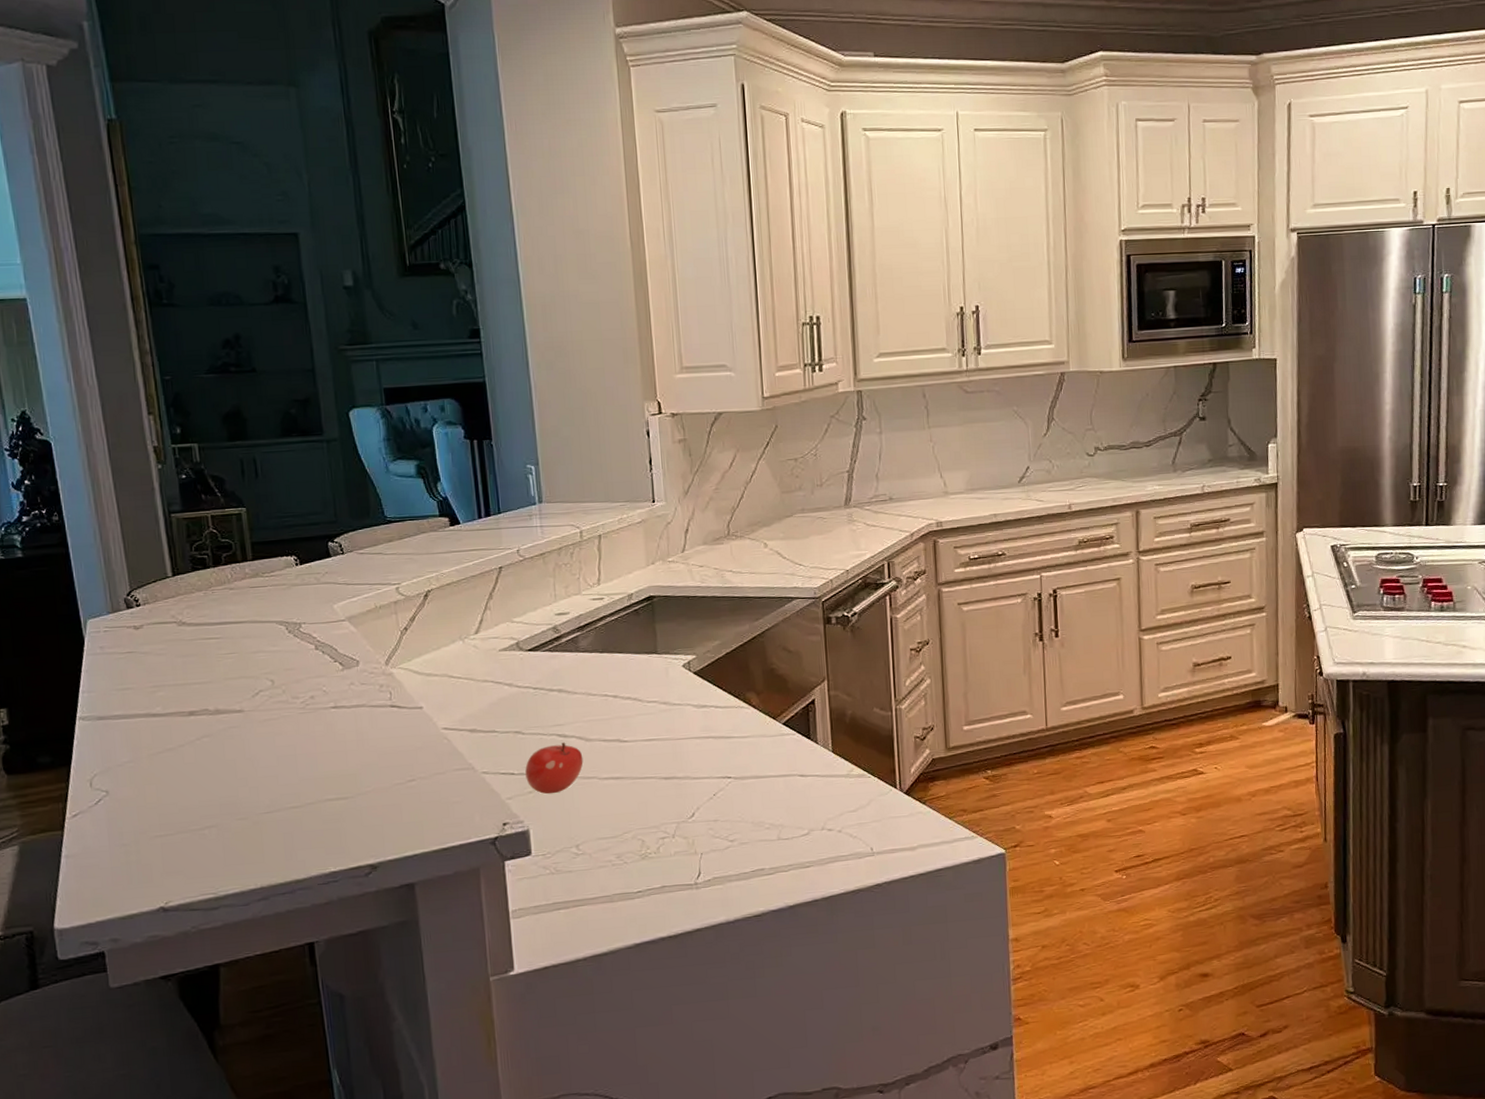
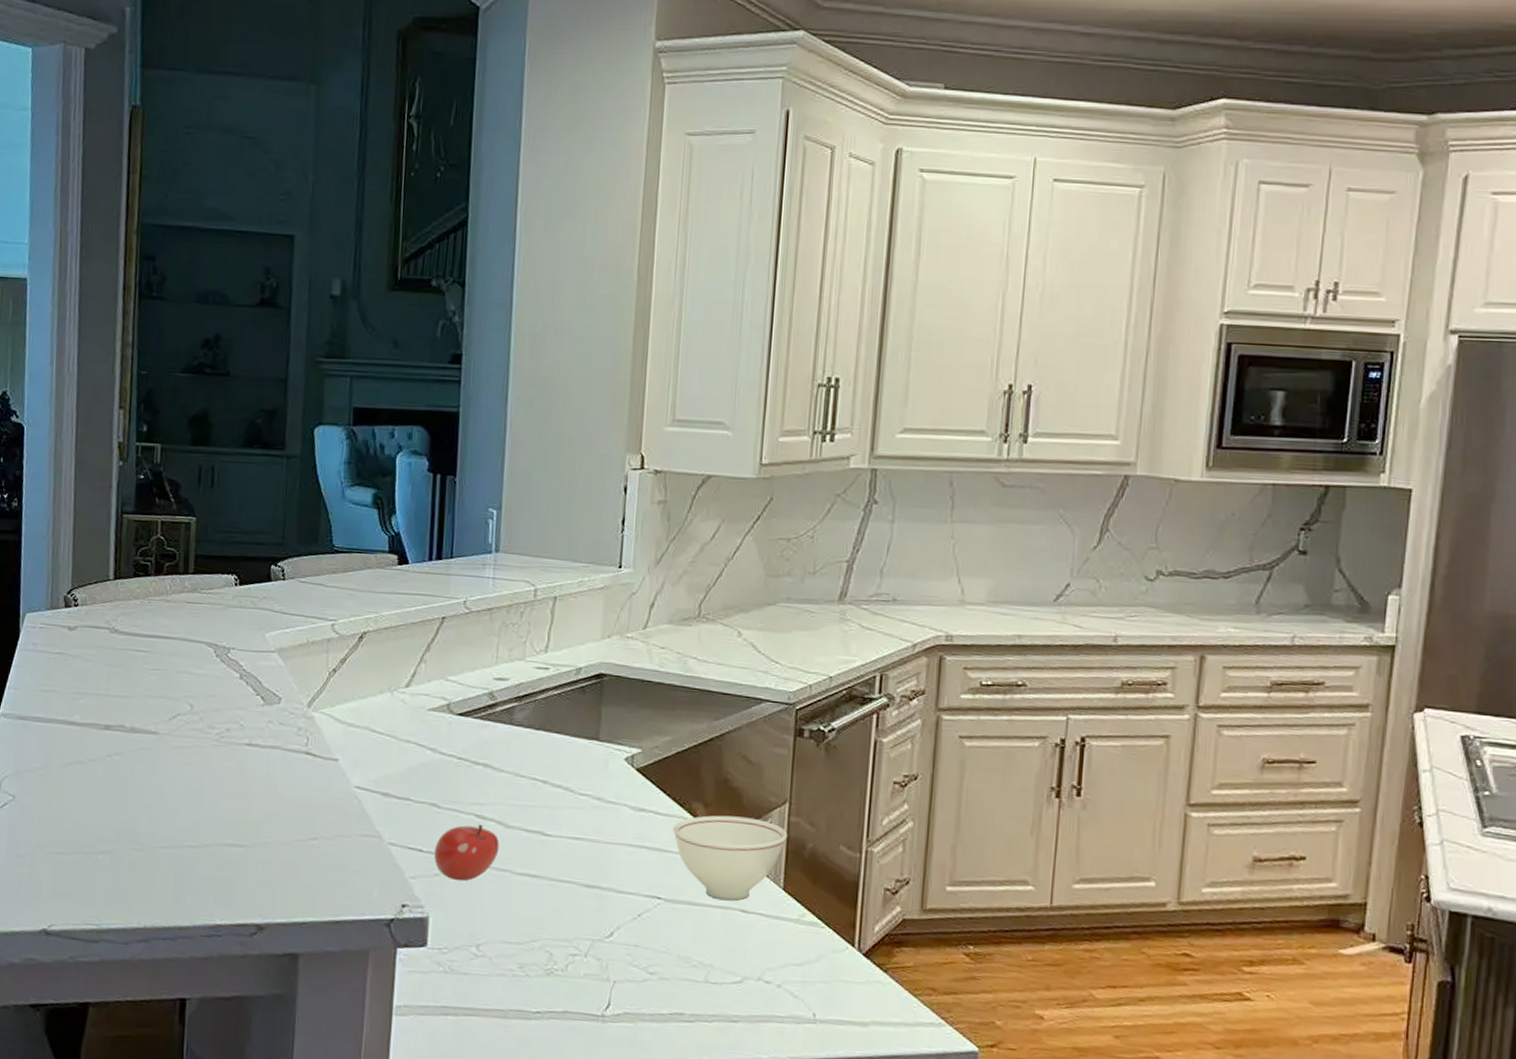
bowl: none [733,697,830,770] -> present [673,815,788,902]

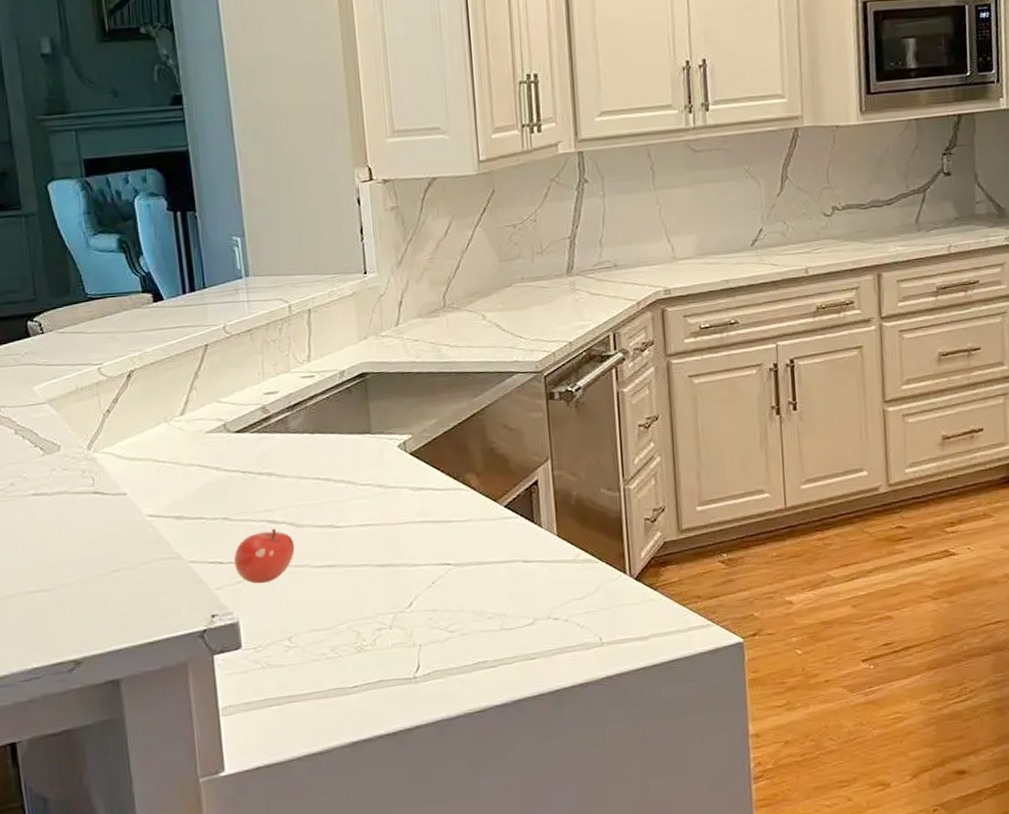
bowl: present [673,815,788,902] -> none [451,478,554,556]

